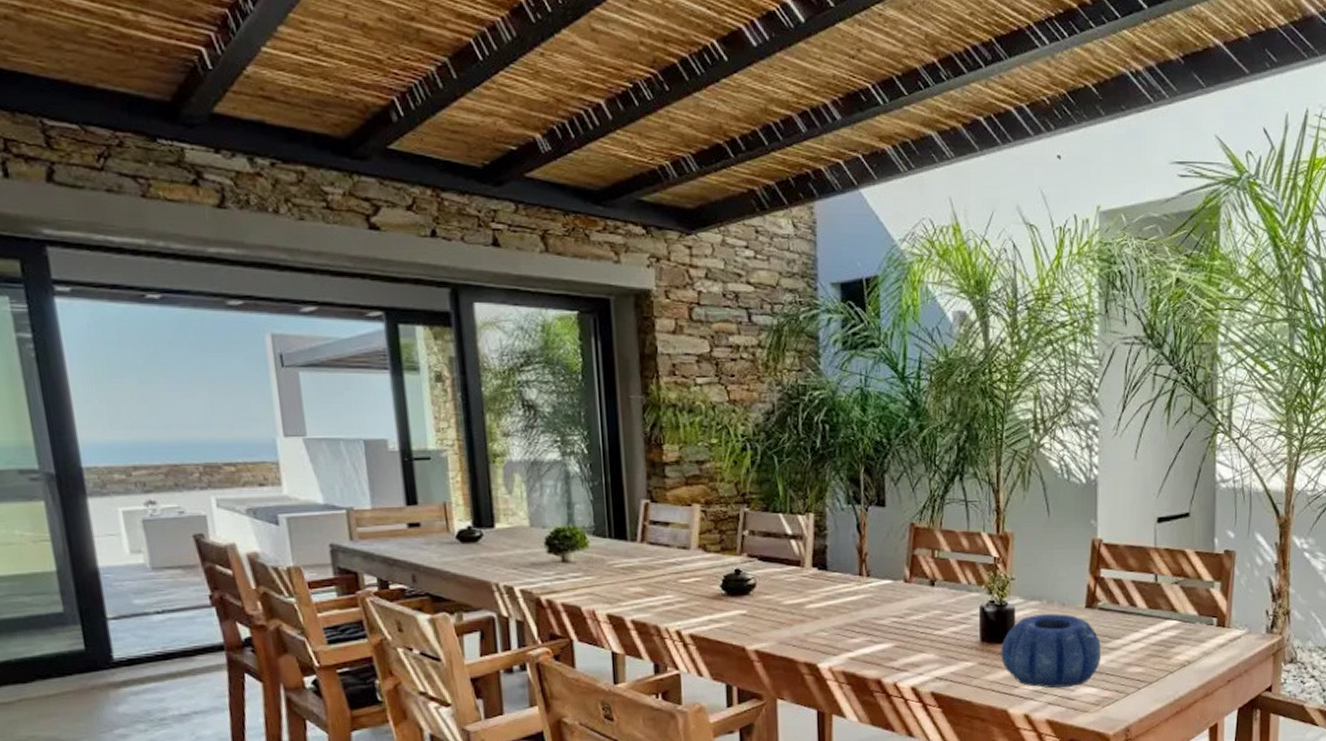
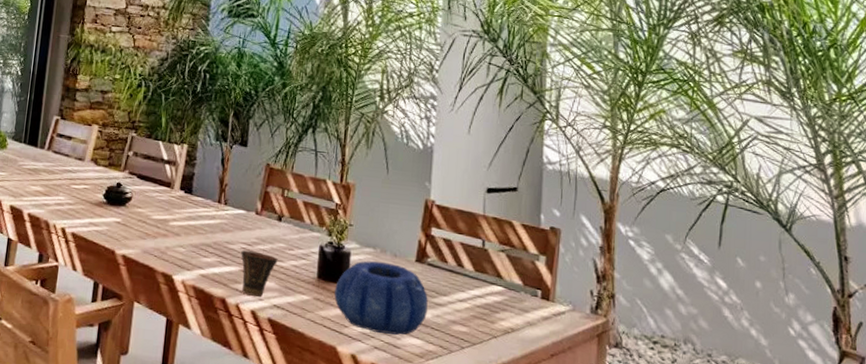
cup: none [892,623,935,672] -> present [241,250,278,298]

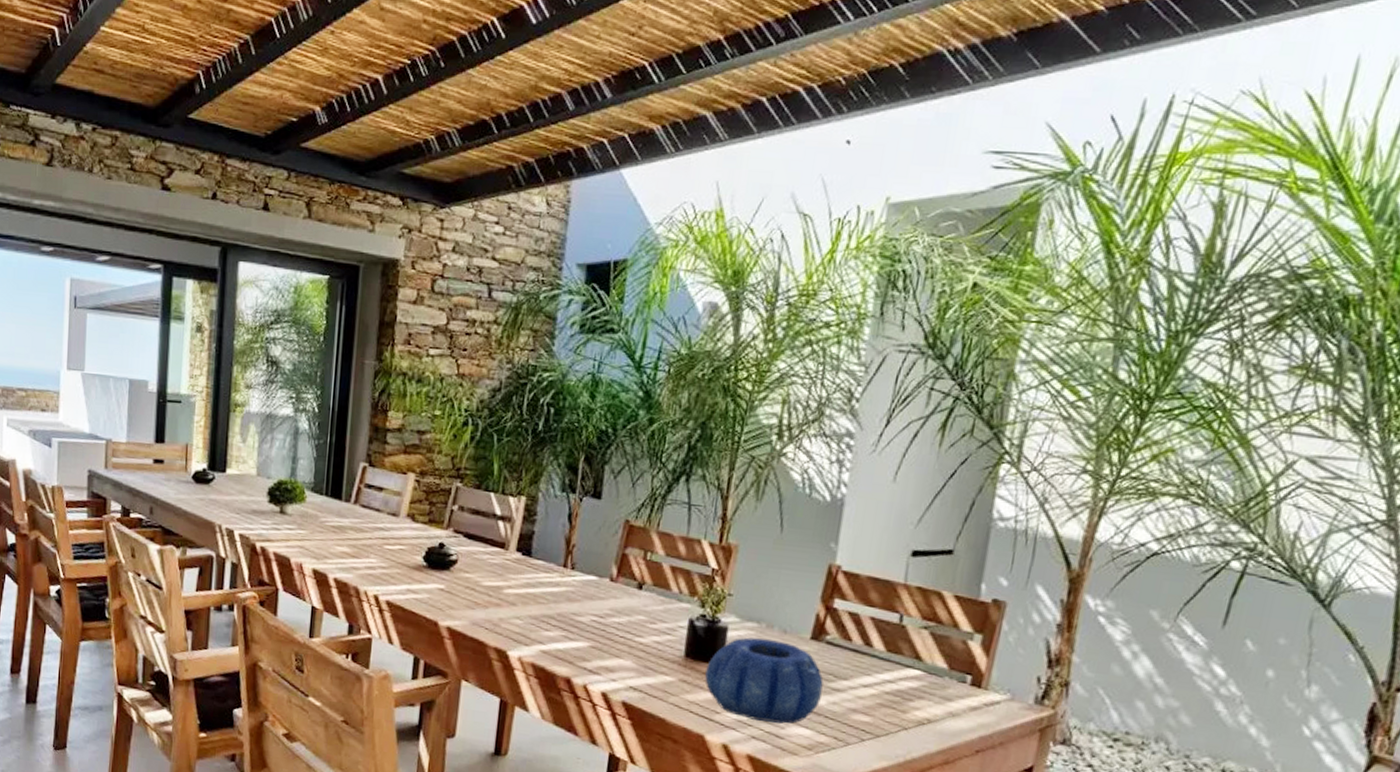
cup: present [241,250,278,298] -> none [590,623,636,678]

